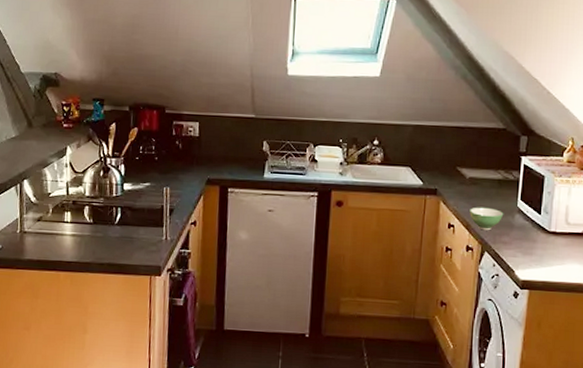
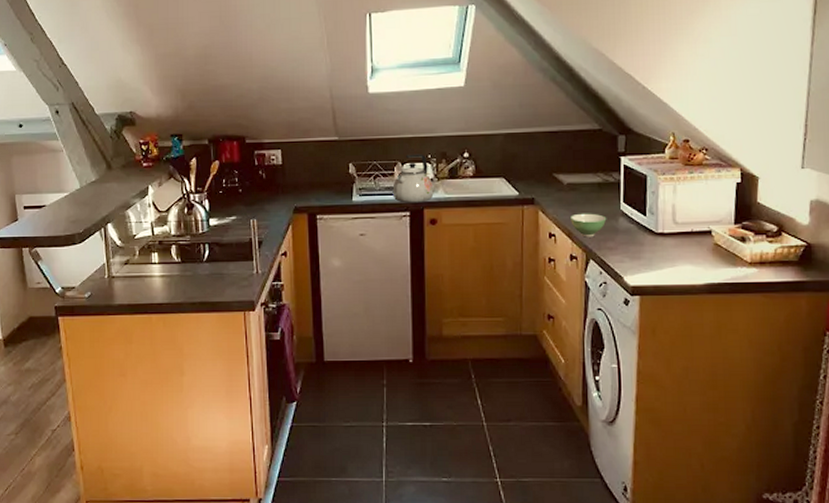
kettle: none [303,137,343,185] -> present [392,154,434,203]

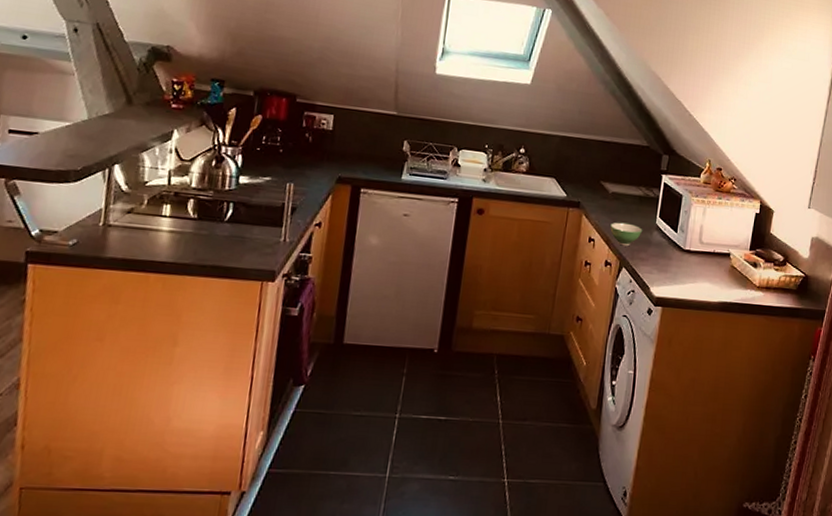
kettle: present [392,154,434,203] -> none [444,140,487,192]

